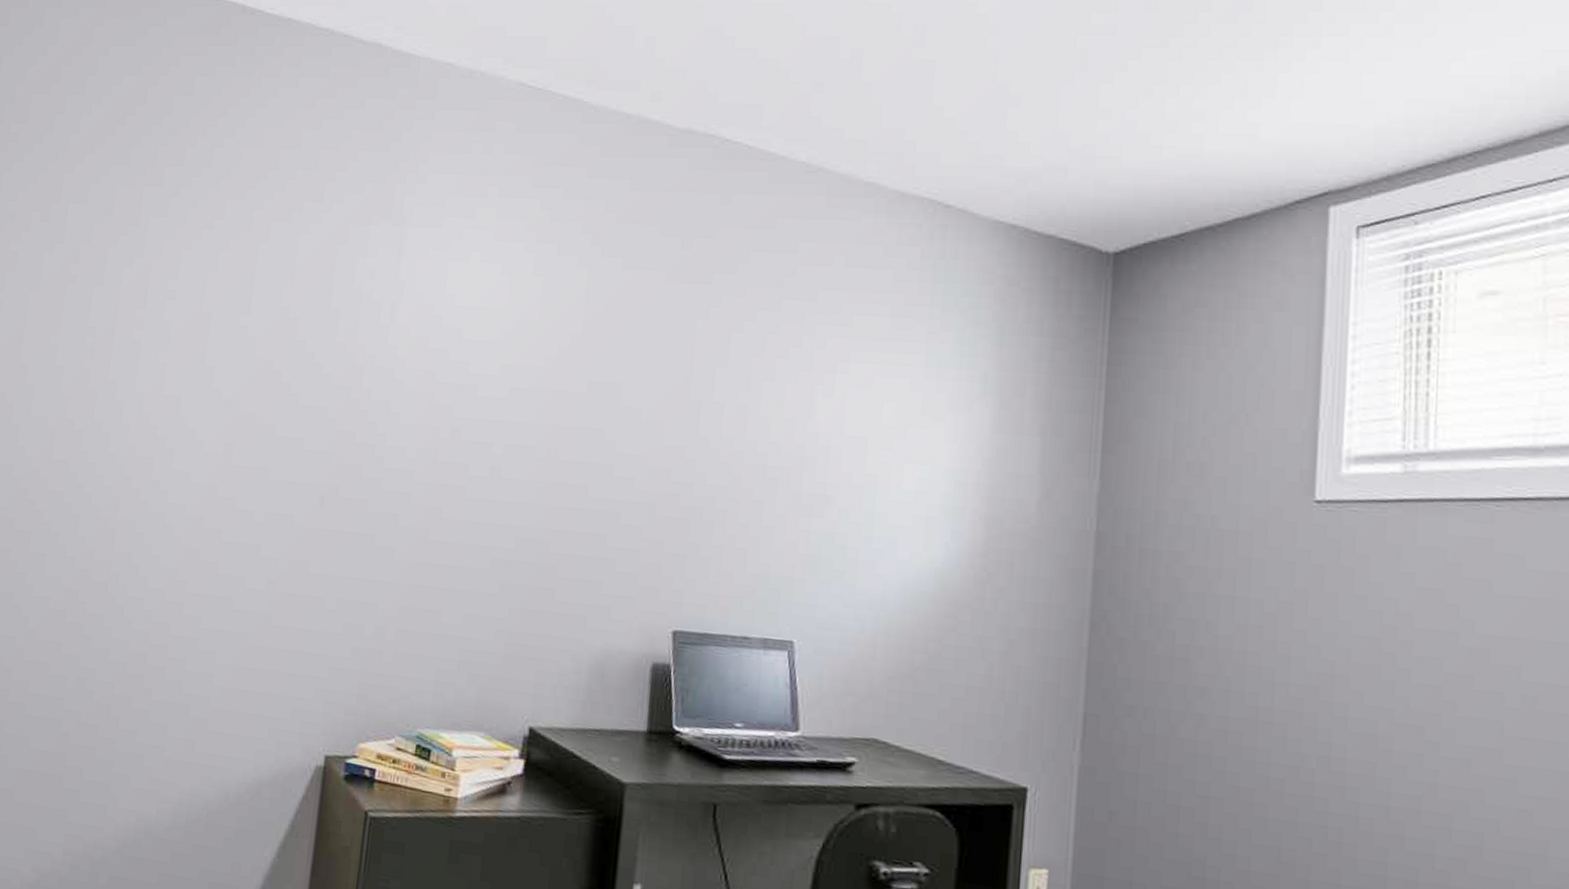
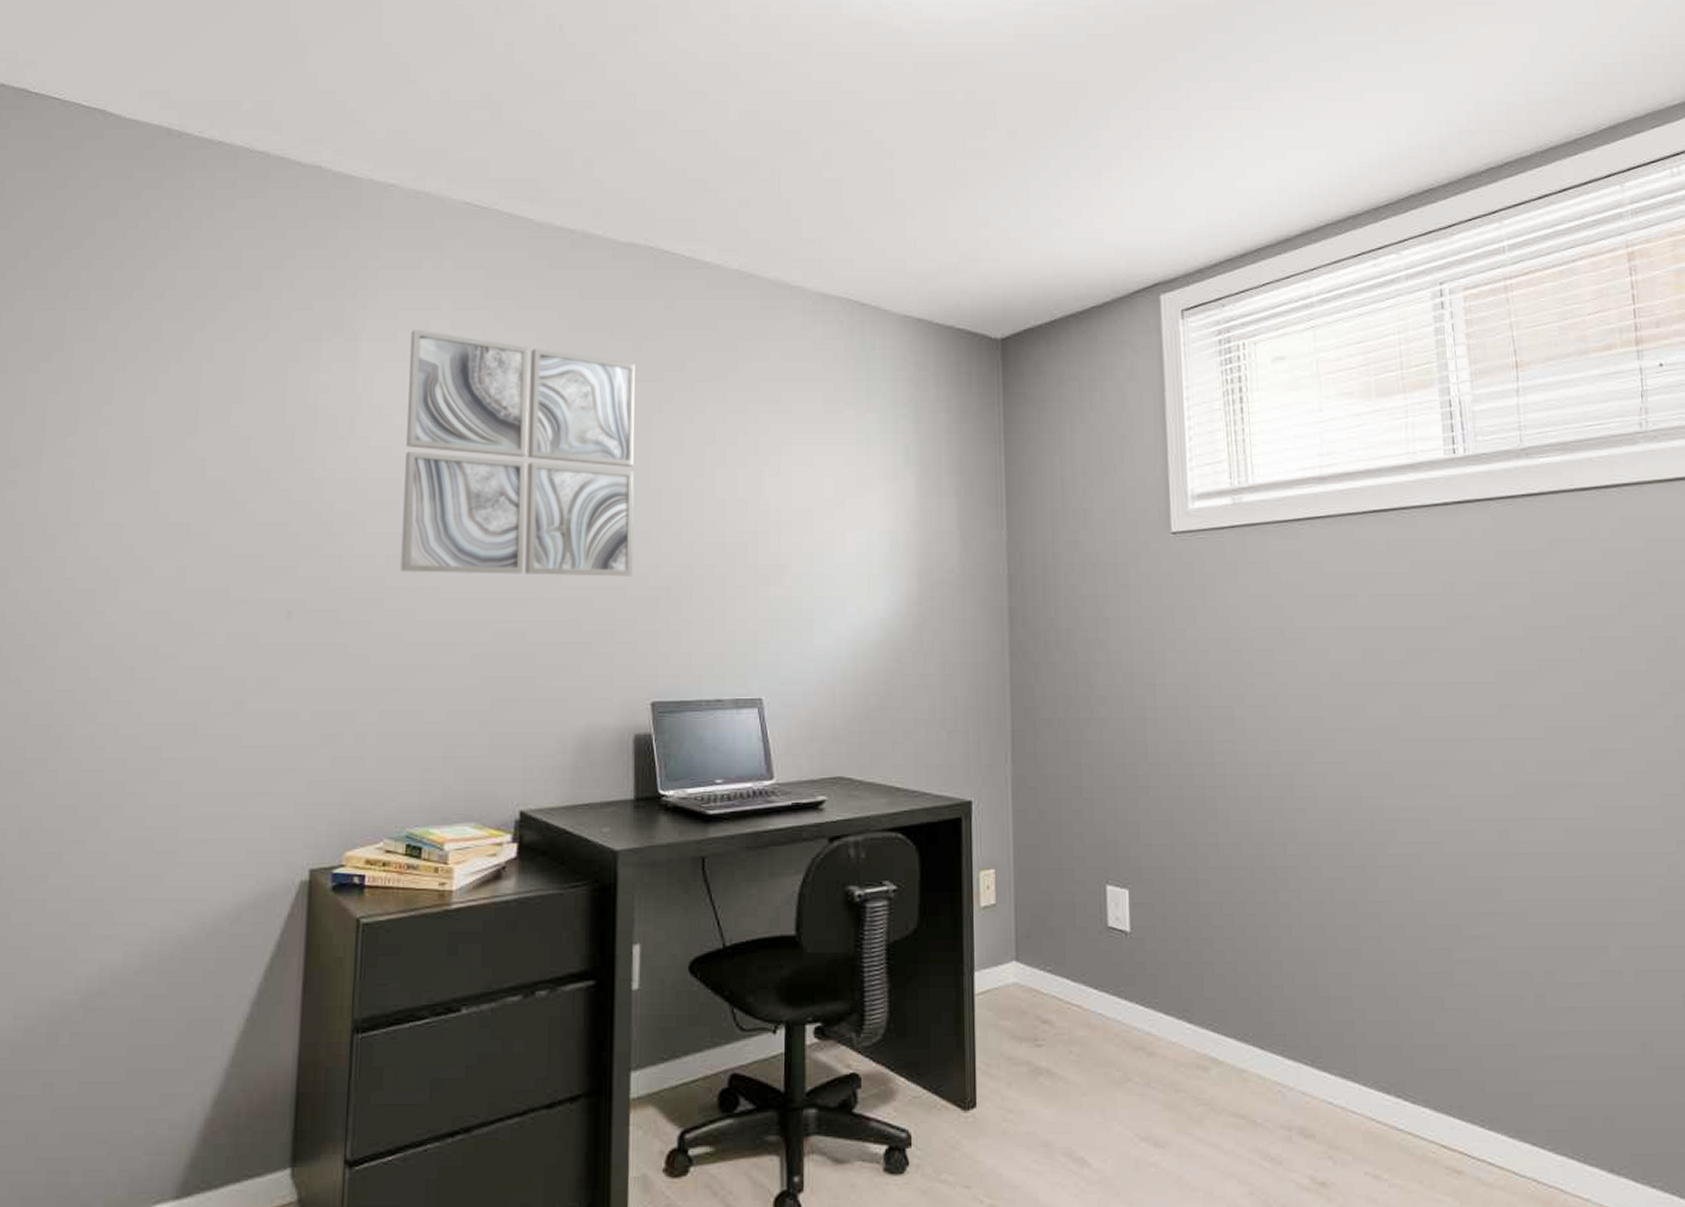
wall art: none [430,217,684,494] -> present [400,330,635,577]

